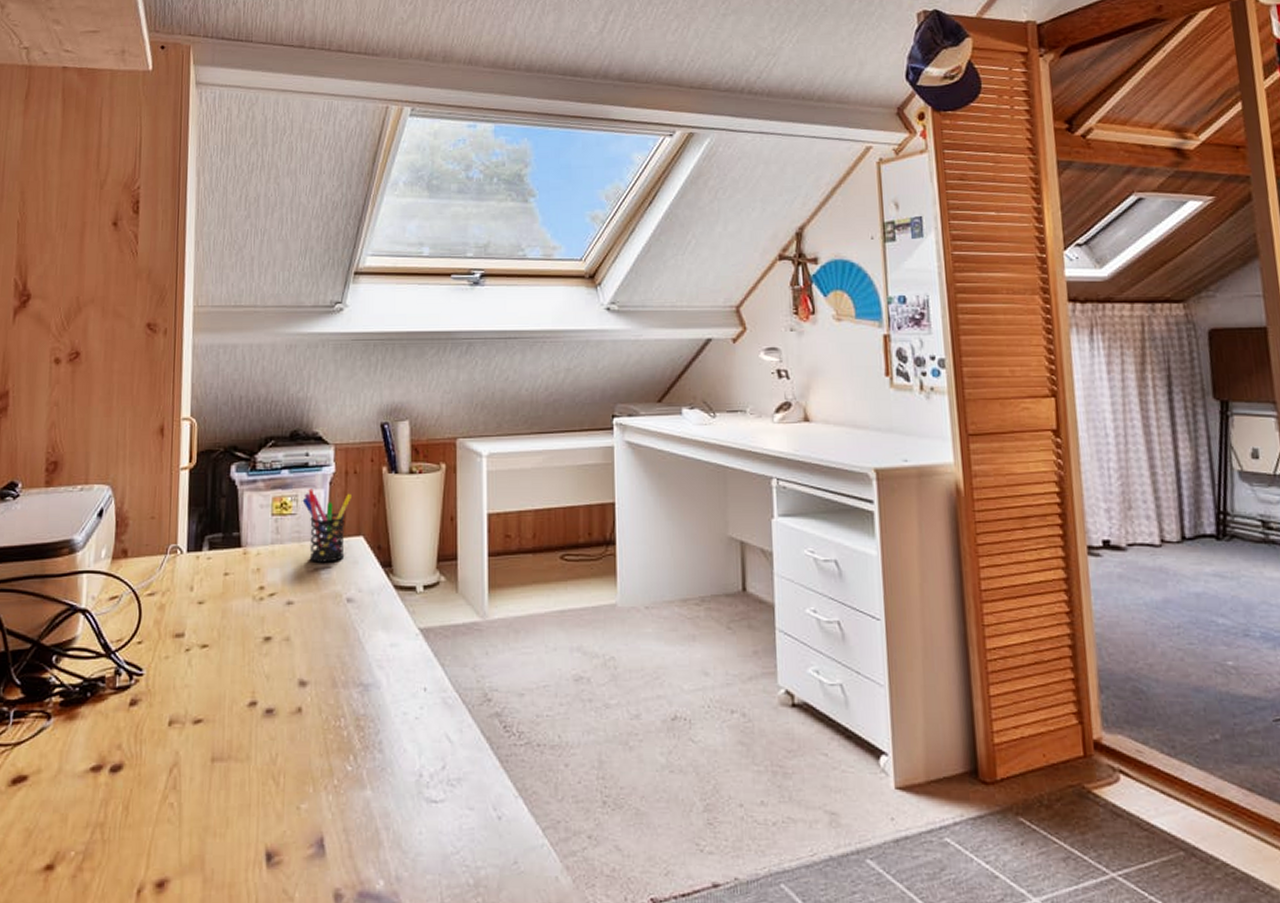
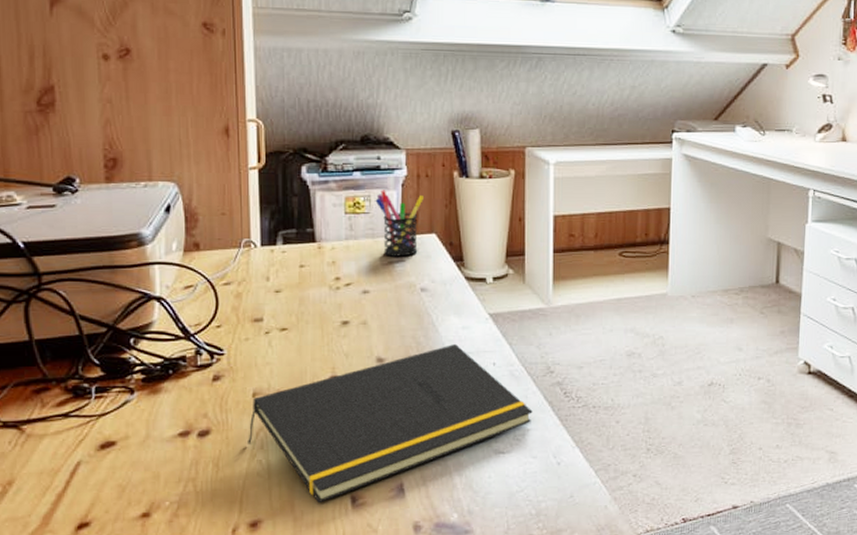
notepad: none [160,664,469,860] -> present [248,343,533,503]

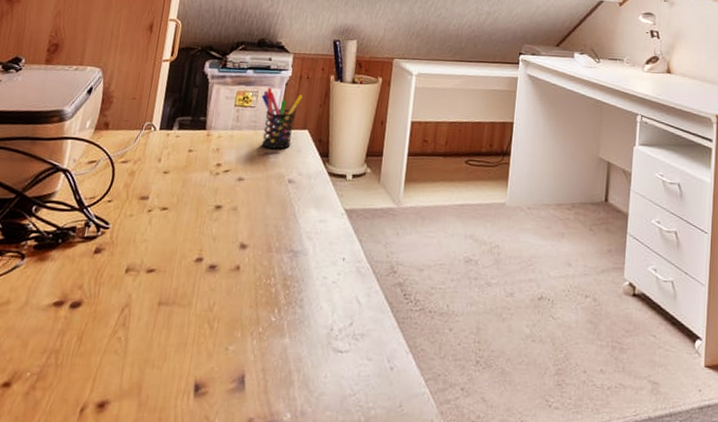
notepad: present [248,343,533,503] -> none [112,235,373,389]

